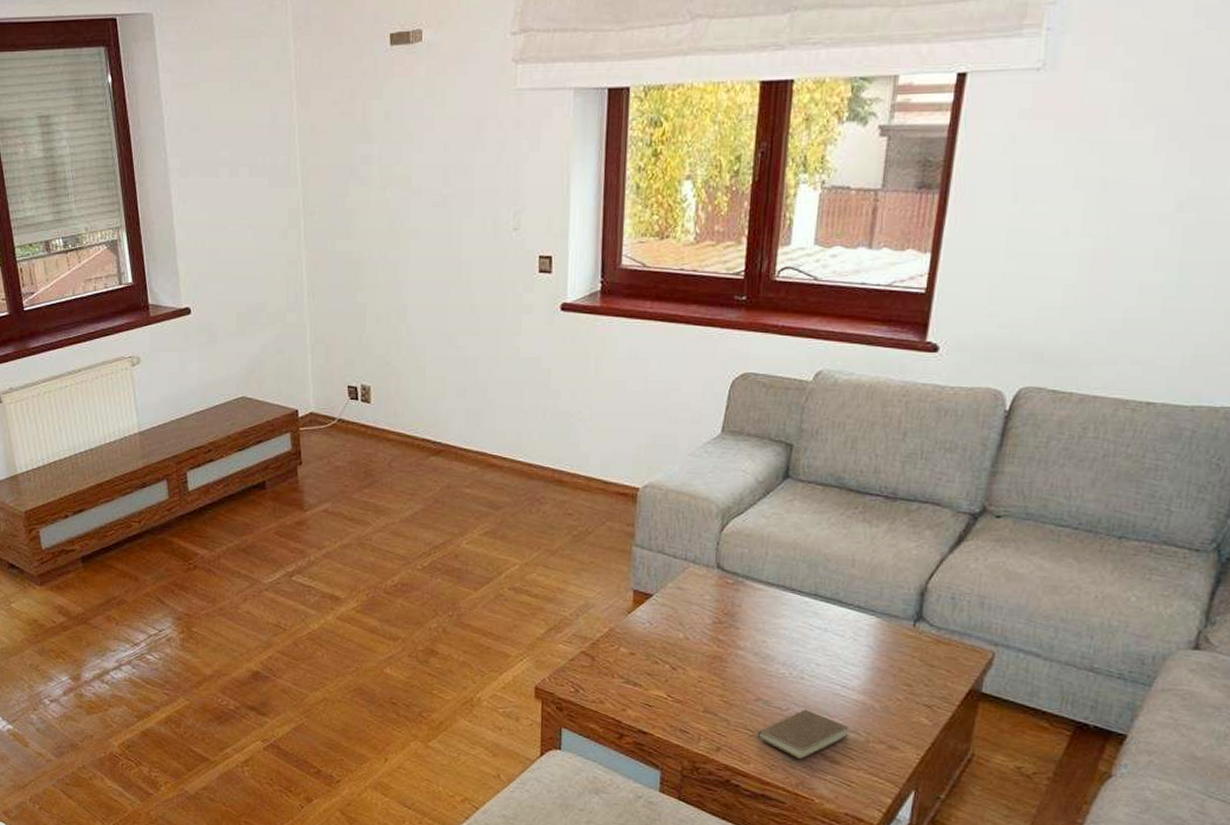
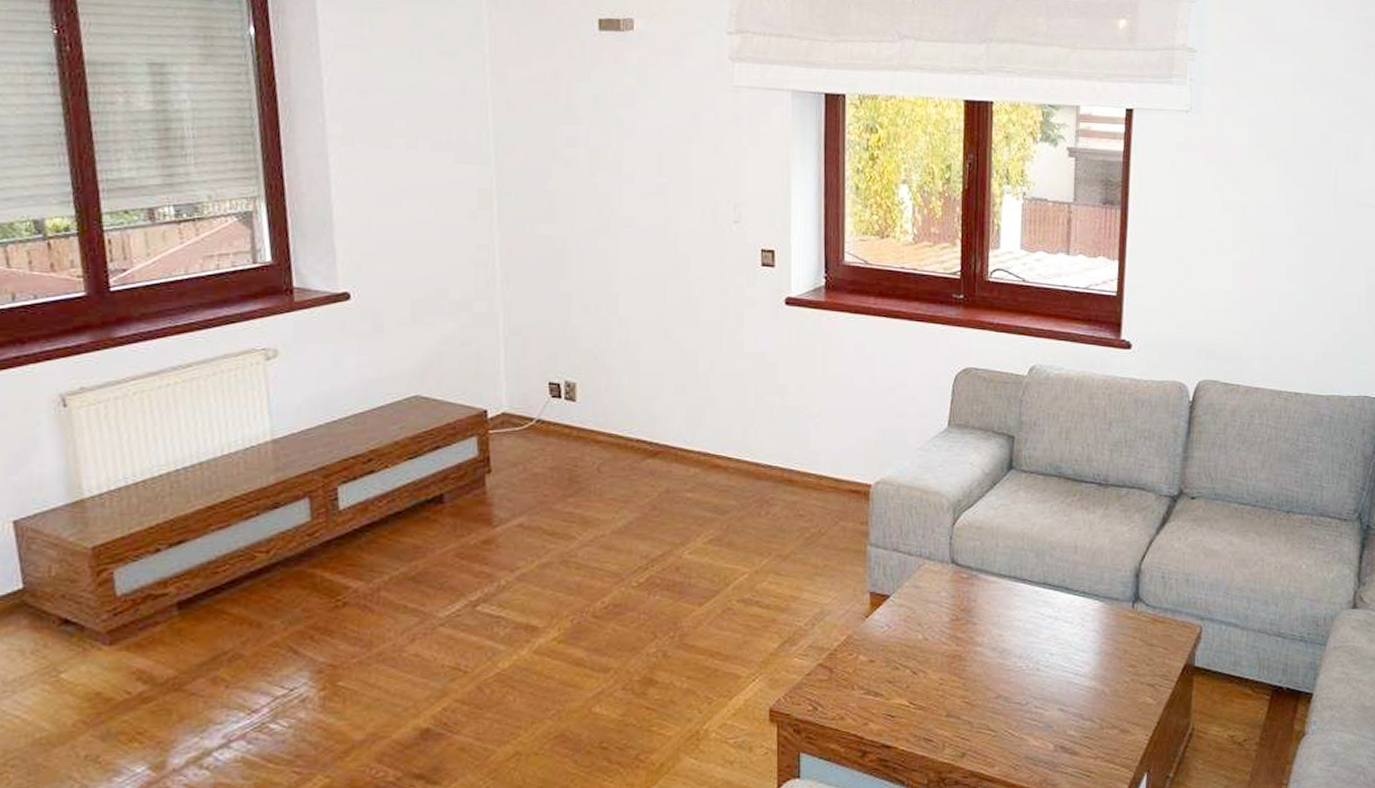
book: present [745,710,849,760] -> none [988,702,1084,755]

